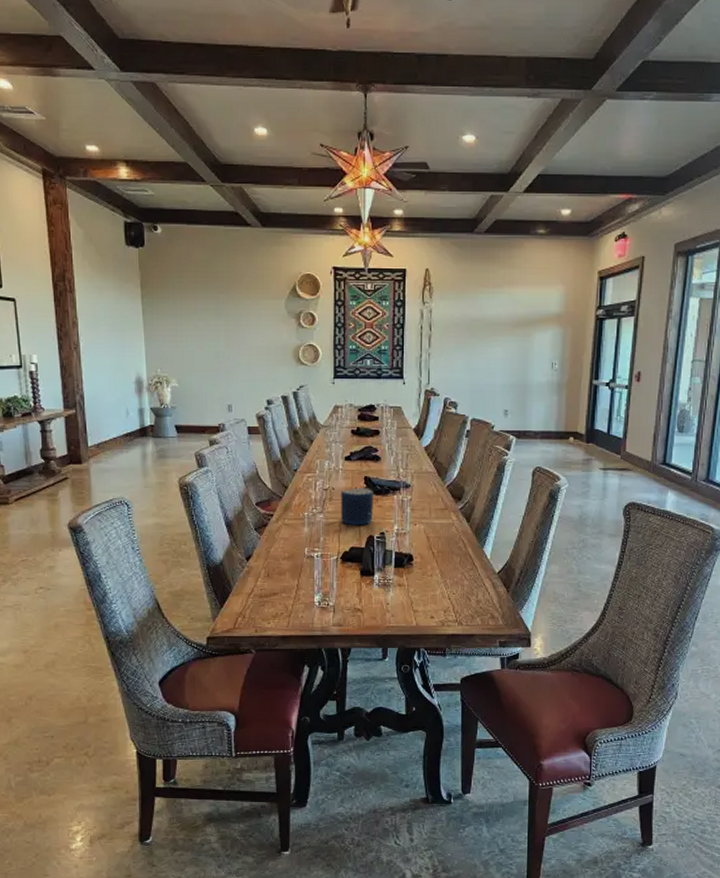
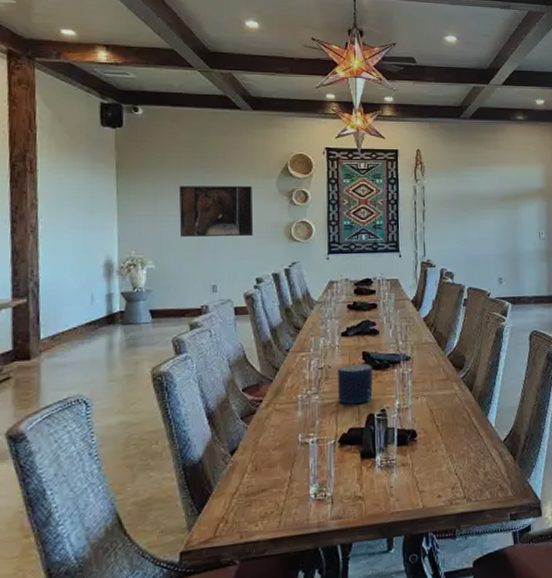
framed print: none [196,306,264,358] -> present [178,186,254,237]

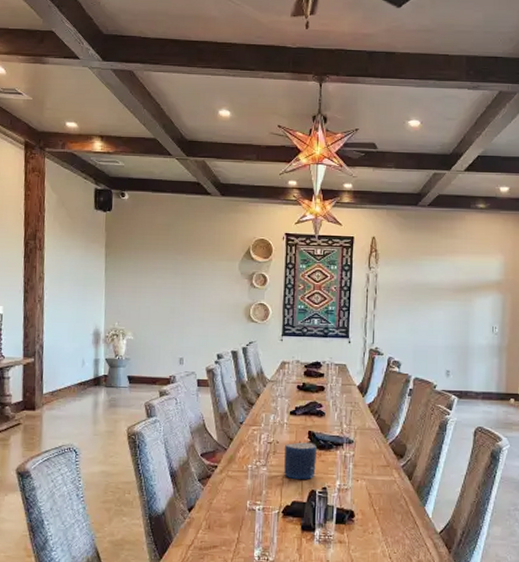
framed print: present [178,186,254,237] -> none [154,266,218,315]

